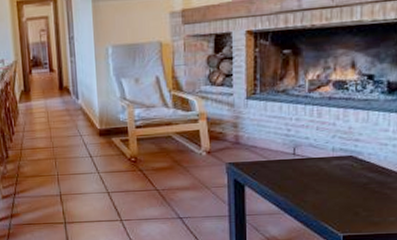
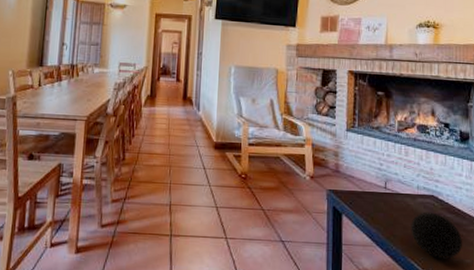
decorative ball: none [324,173,387,219] -> present [411,212,463,259]

